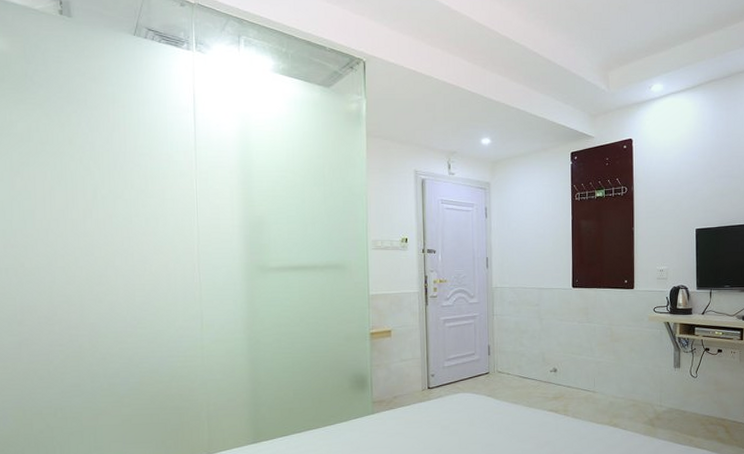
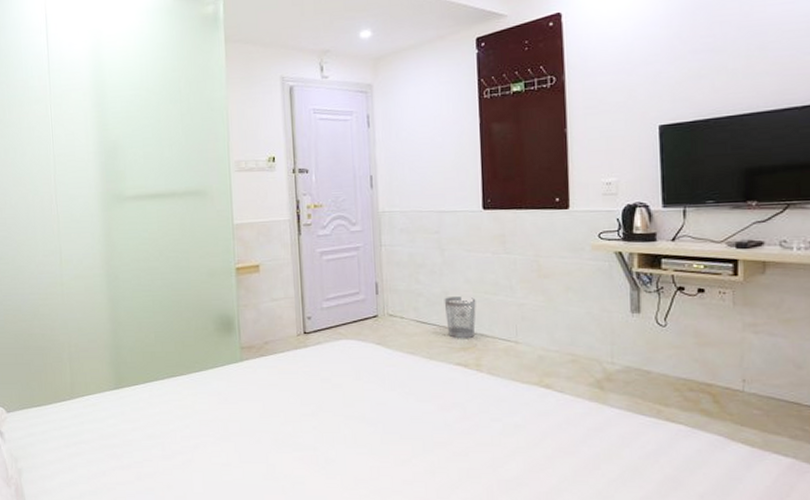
wastebasket: none [541,356,565,391] -> present [444,296,476,339]

